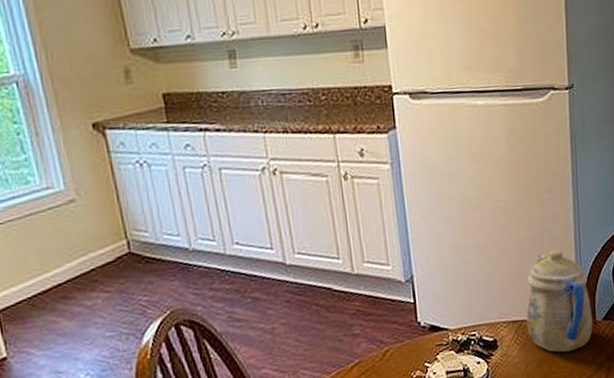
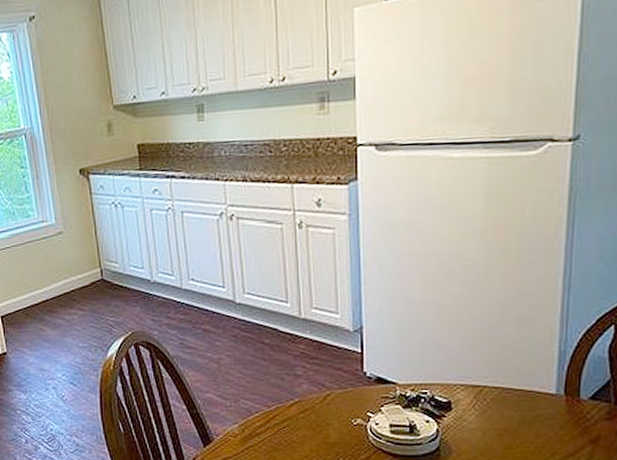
teapot: present [526,249,593,352] -> none [489,316,575,427]

